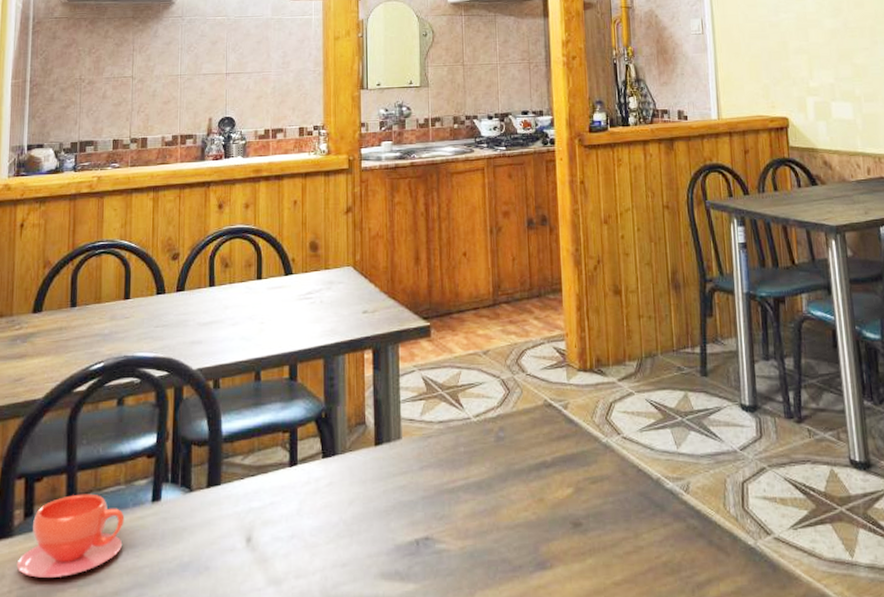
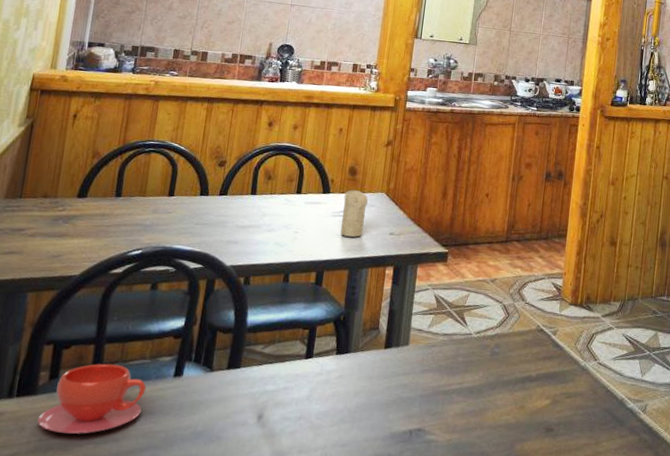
candle: none [308,267,334,321] -> present [340,190,368,238]

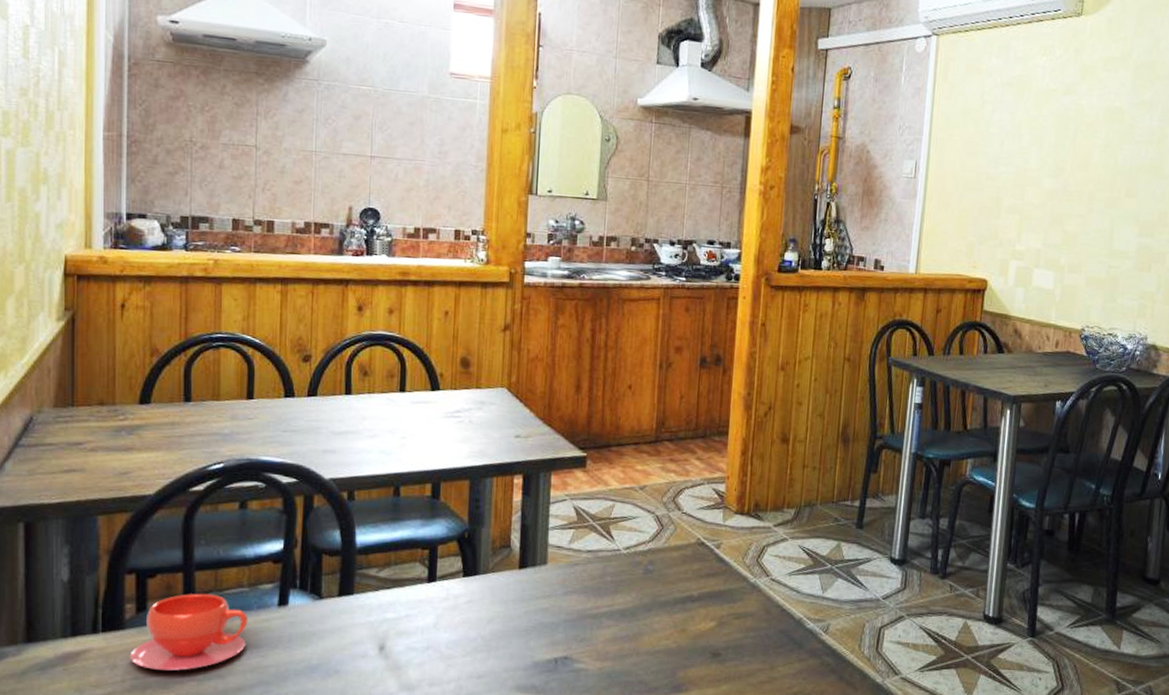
candle: present [340,190,368,238] -> none [456,385,486,442]

